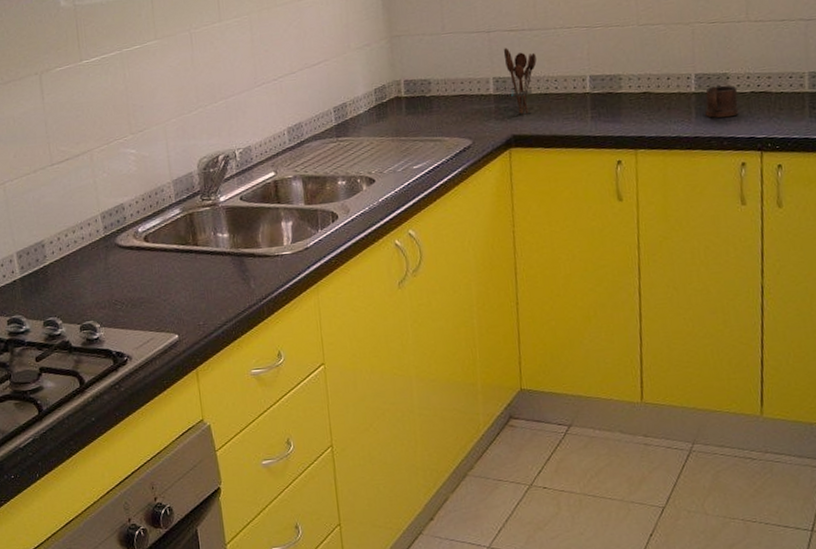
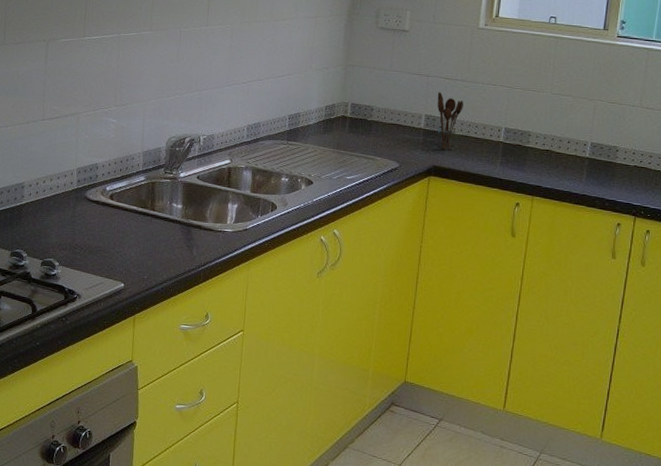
mug: present [705,85,739,118] -> none [594,155,624,184]

